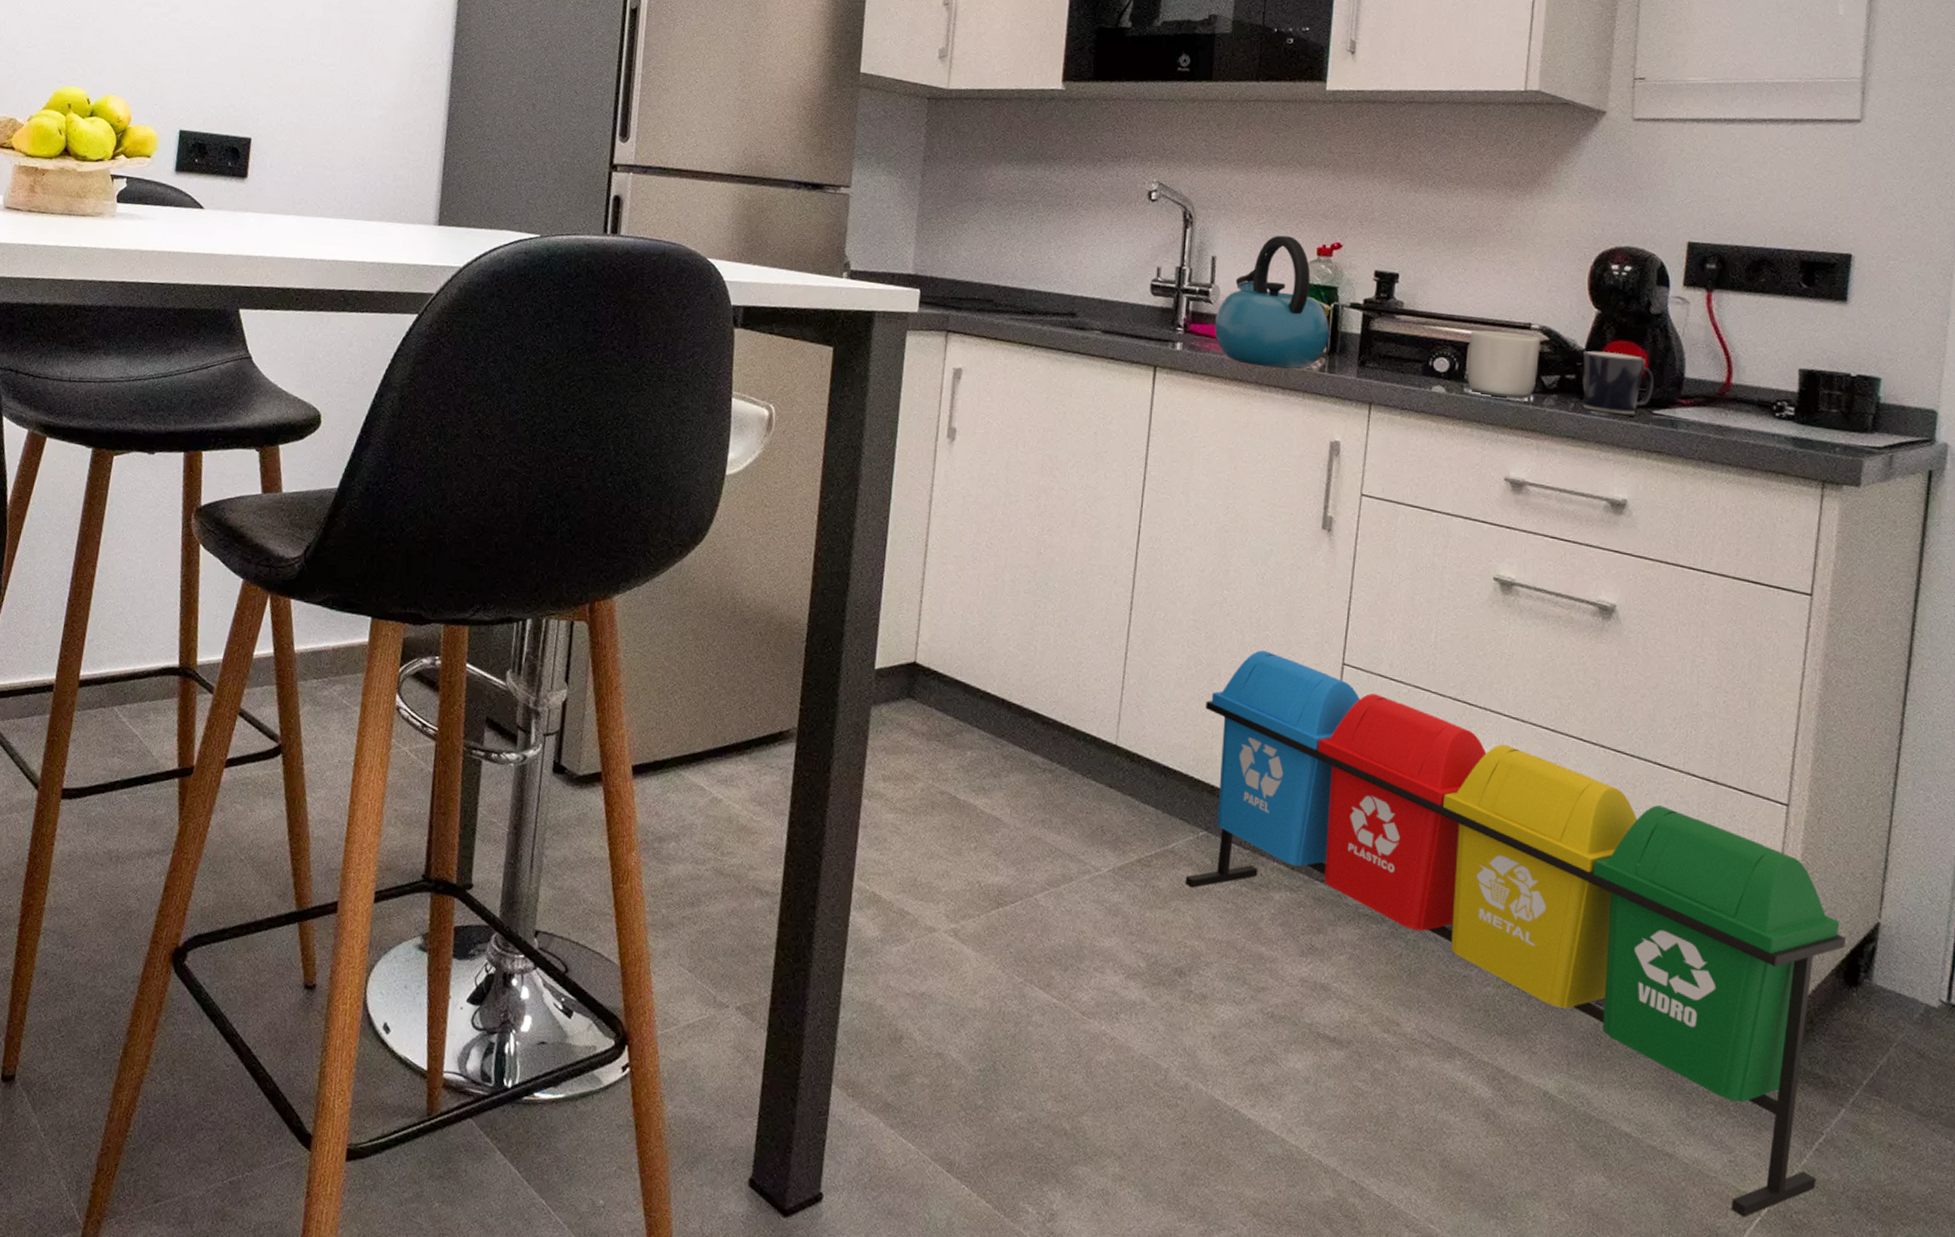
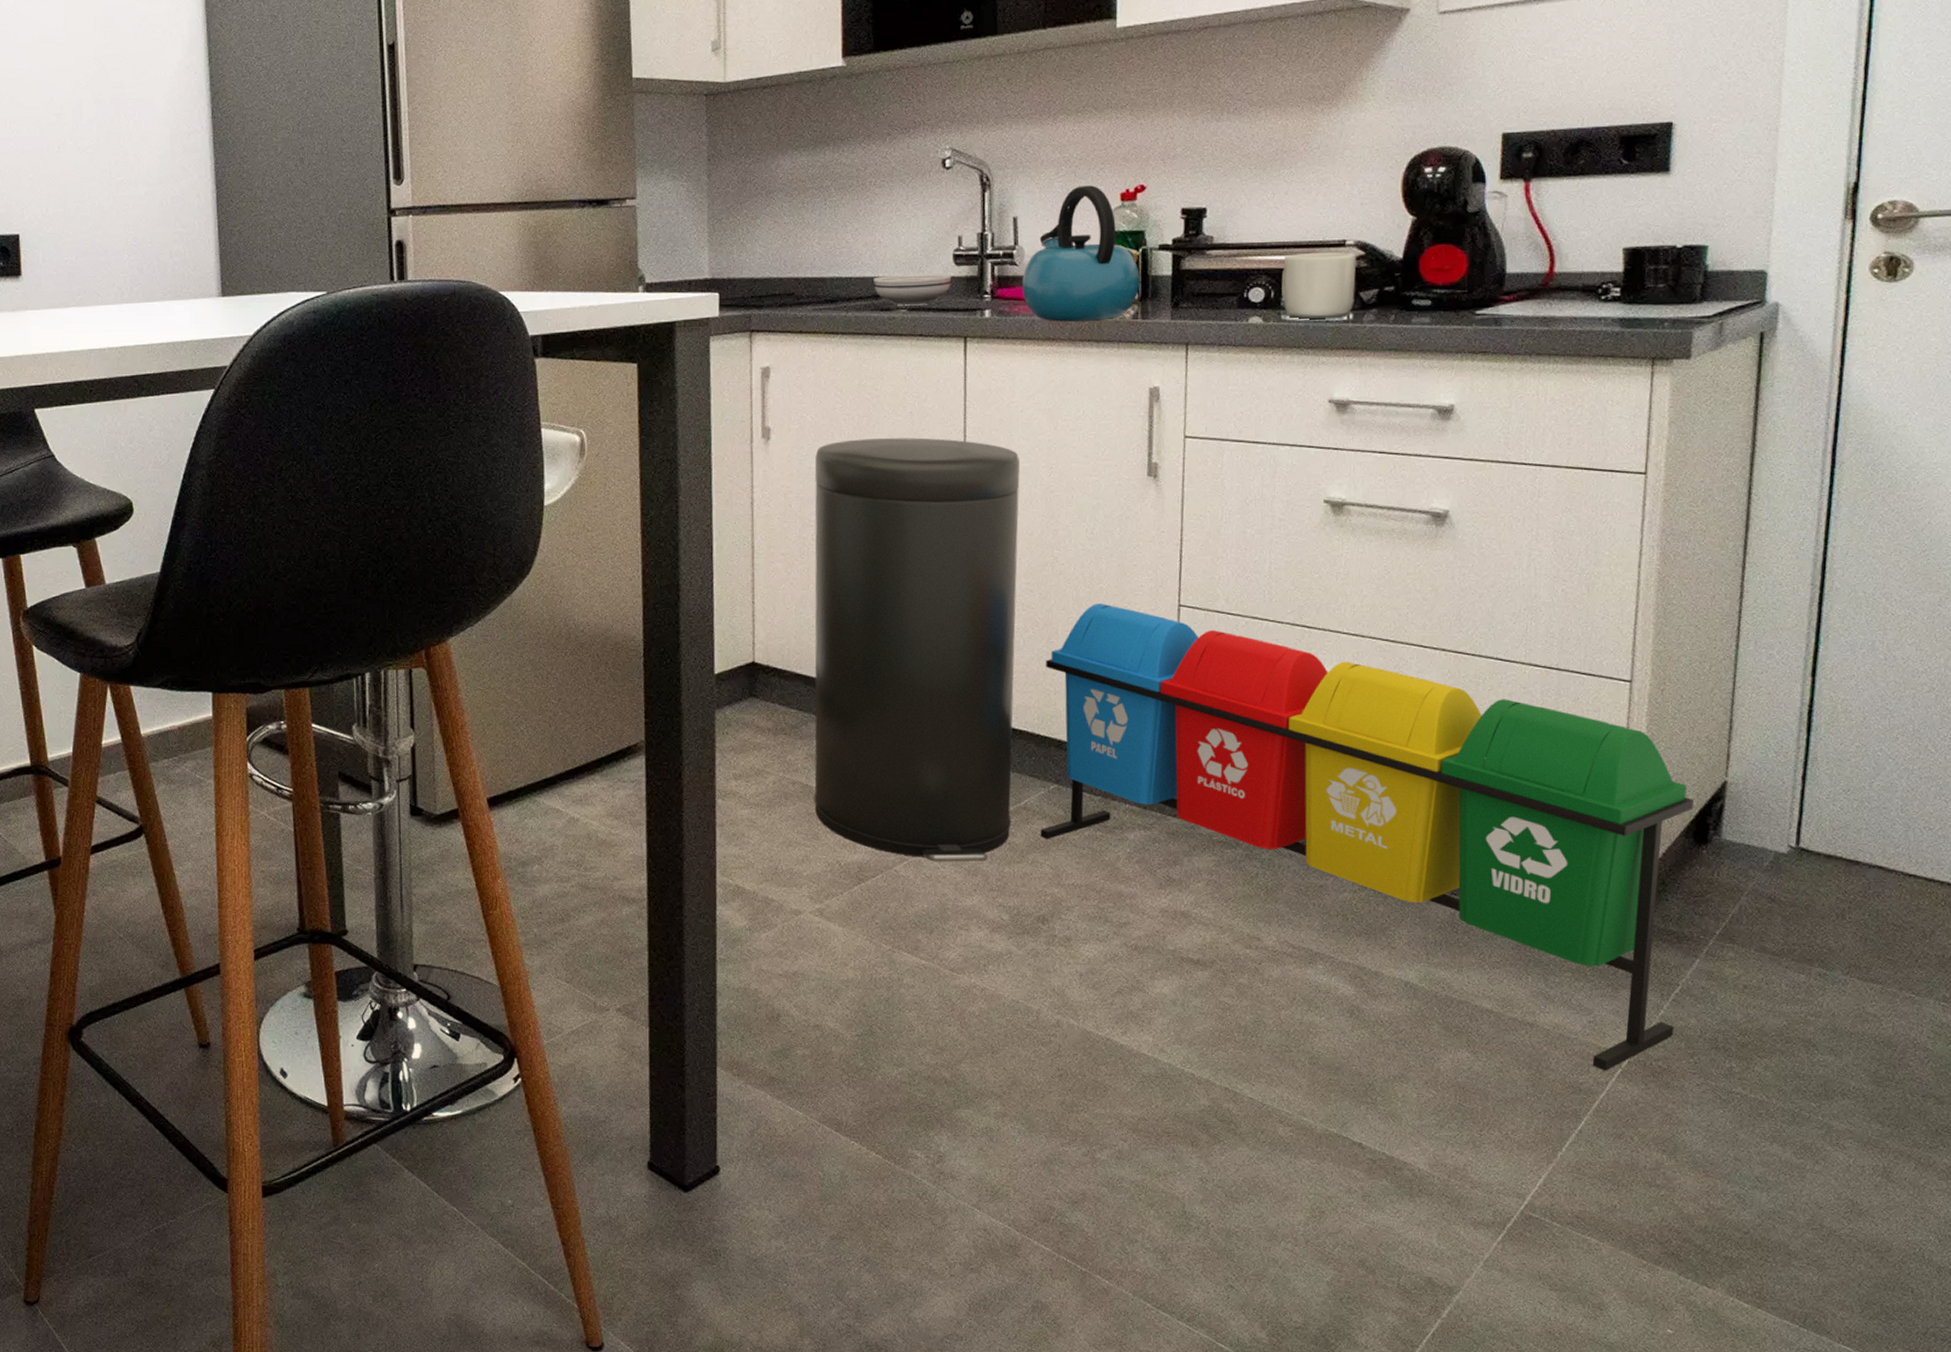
pedal bin: none [960,451,1197,903] -> present [814,437,1020,862]
bowl: none [1071,295,1148,329] -> present [873,273,952,306]
mug: present [1582,350,1653,417] -> none [1400,257,1475,322]

